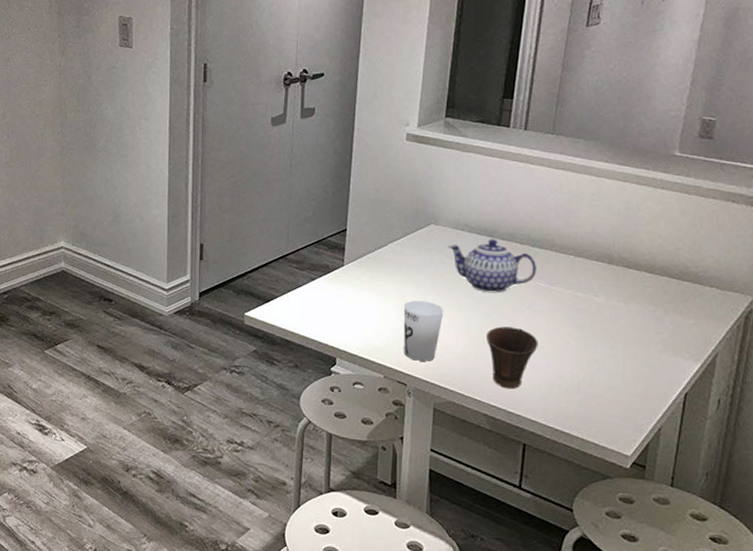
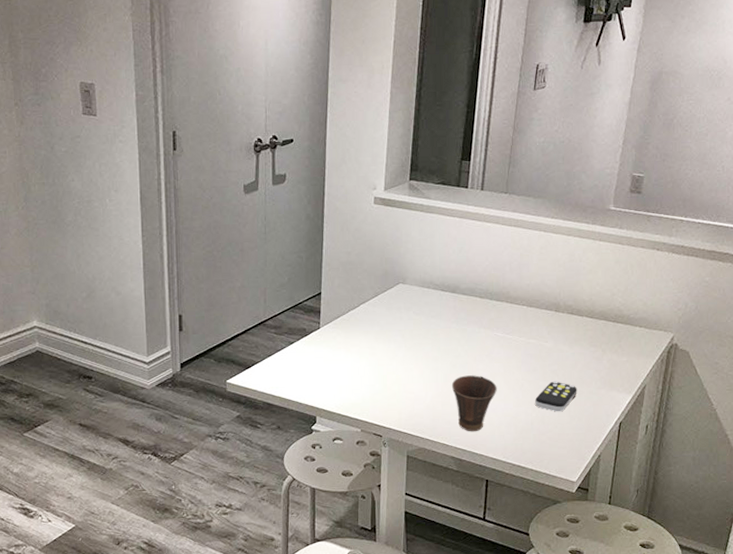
cup: present [403,300,444,361] -> none [377,357,414,413]
teapot: present [447,239,537,294] -> none [415,294,495,345]
remote control: none [583,340,633,376] -> present [535,381,577,412]

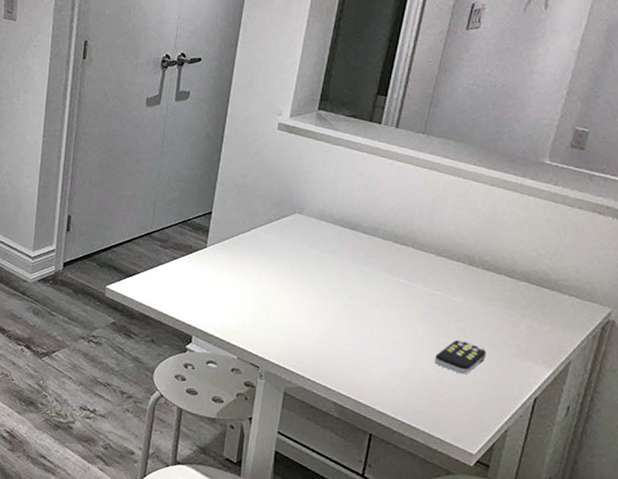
cup: present [451,375,497,432] -> none [341,318,393,380]

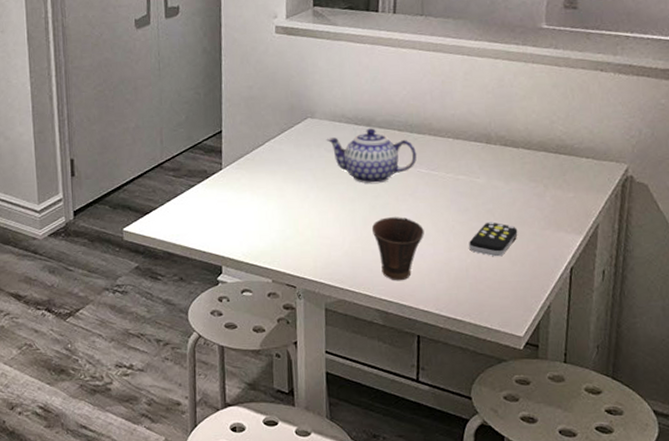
teapot: none [310,232,398,286] -> present [326,128,417,184]
cup: none [341,318,393,380] -> present [371,217,424,281]

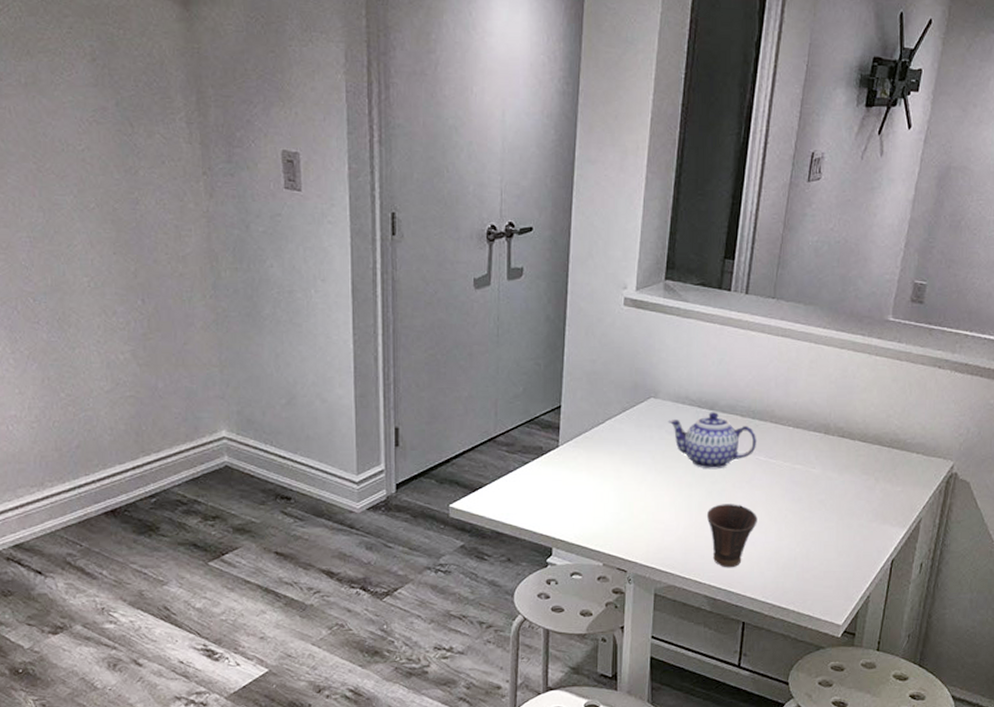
remote control: present [469,221,518,257] -> none [799,512,846,547]

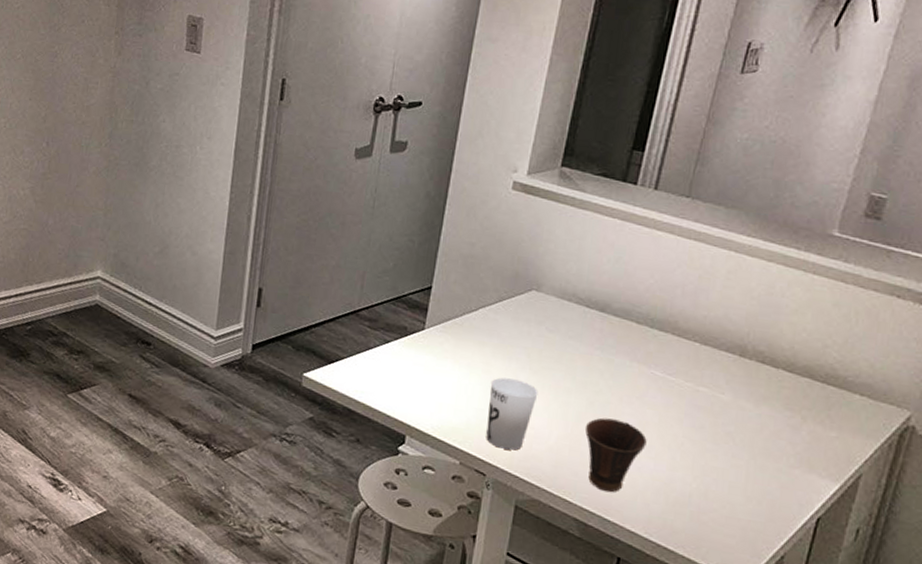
cup: none [622,481,665,545] -> present [486,377,538,451]
teapot: present [668,412,757,470] -> none [549,314,654,379]

